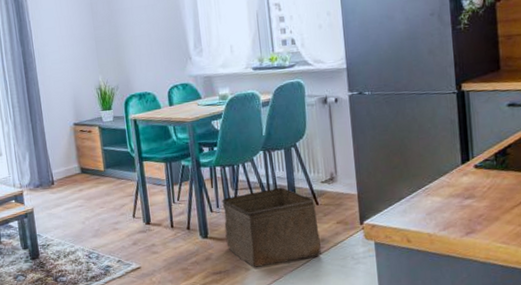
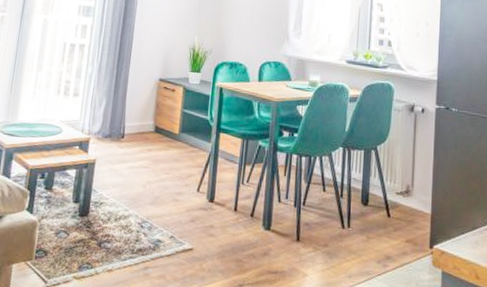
storage bin: present [221,187,321,268] -> none [288,189,387,276]

